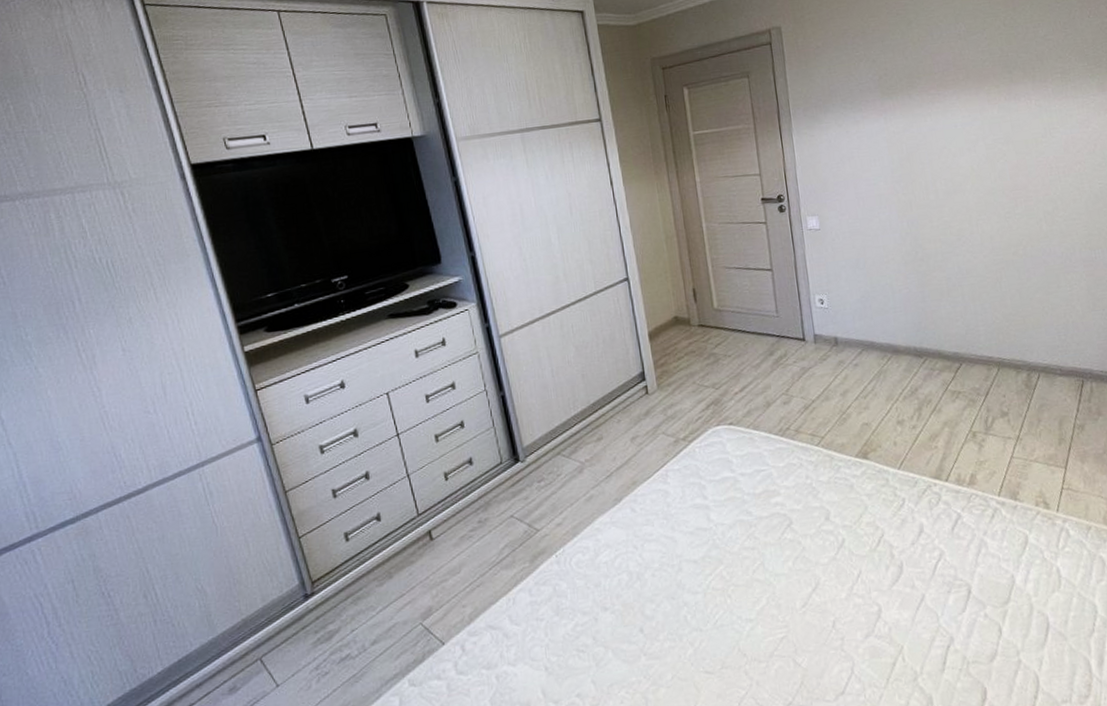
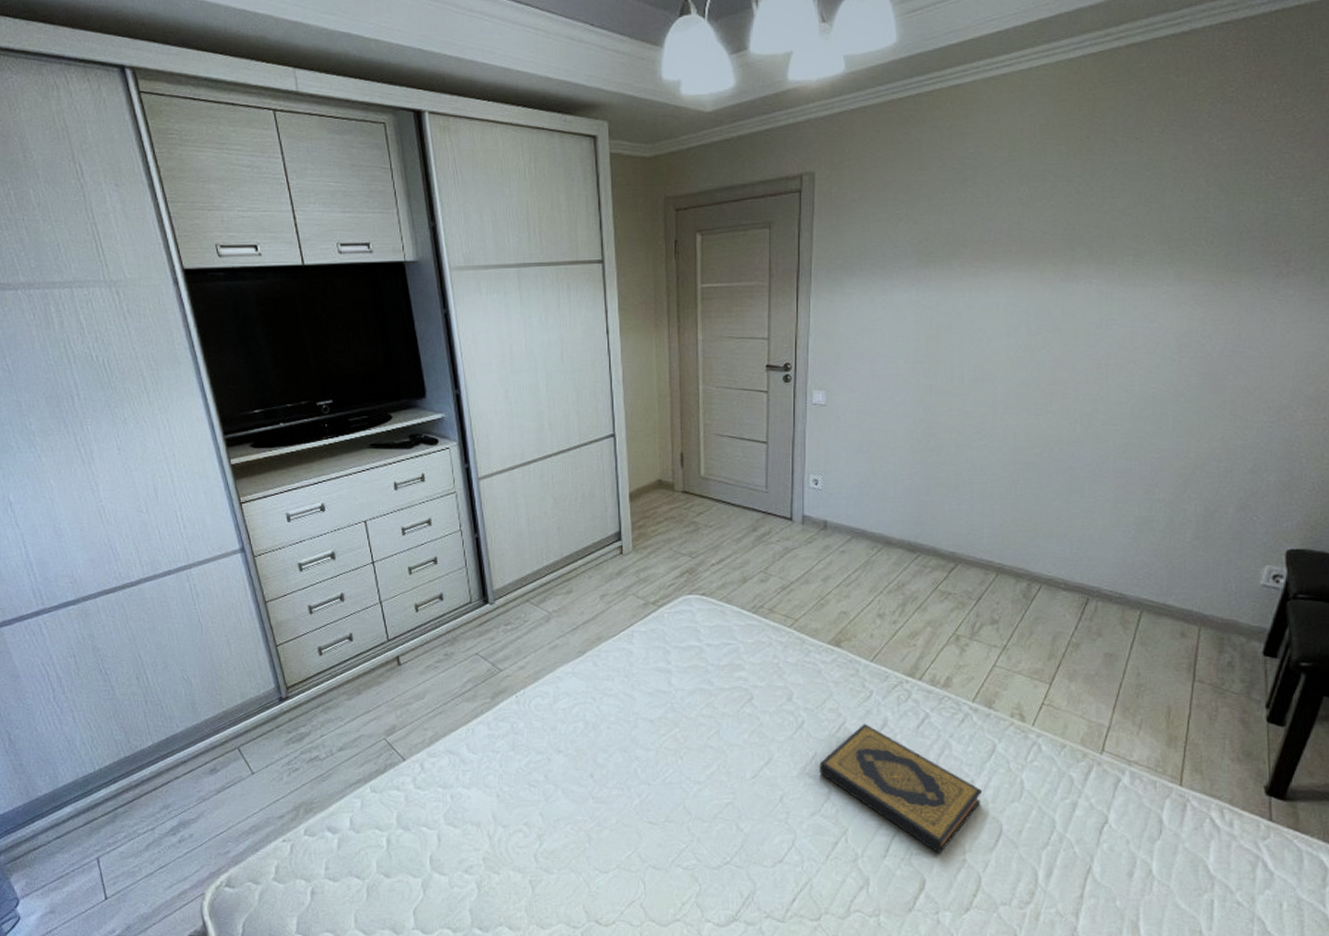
hardback book: none [865,532,1025,658] -> present [819,723,983,854]

